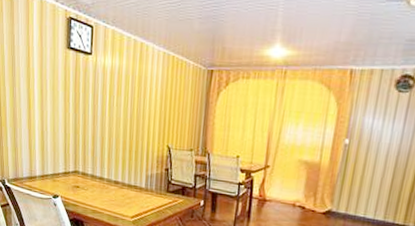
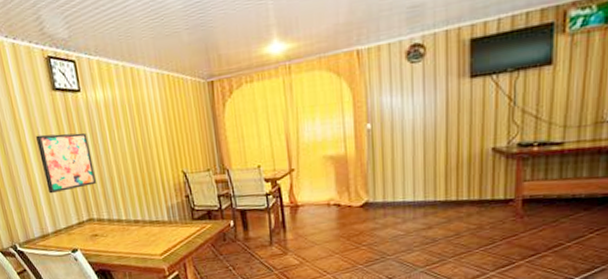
wall art: none [43,86,89,141] -> present [35,132,97,194]

